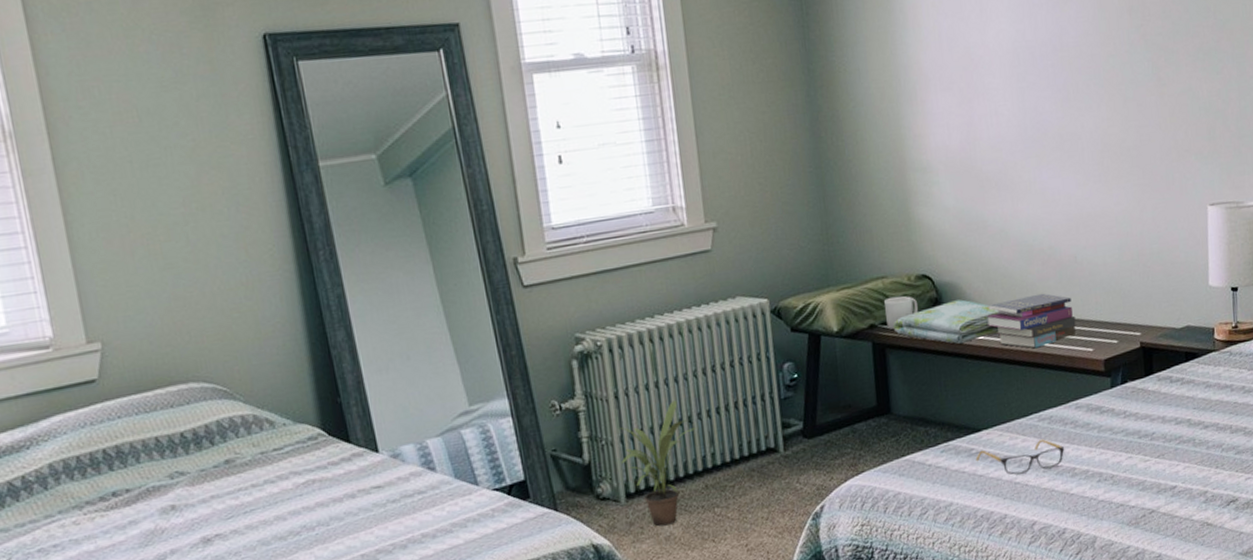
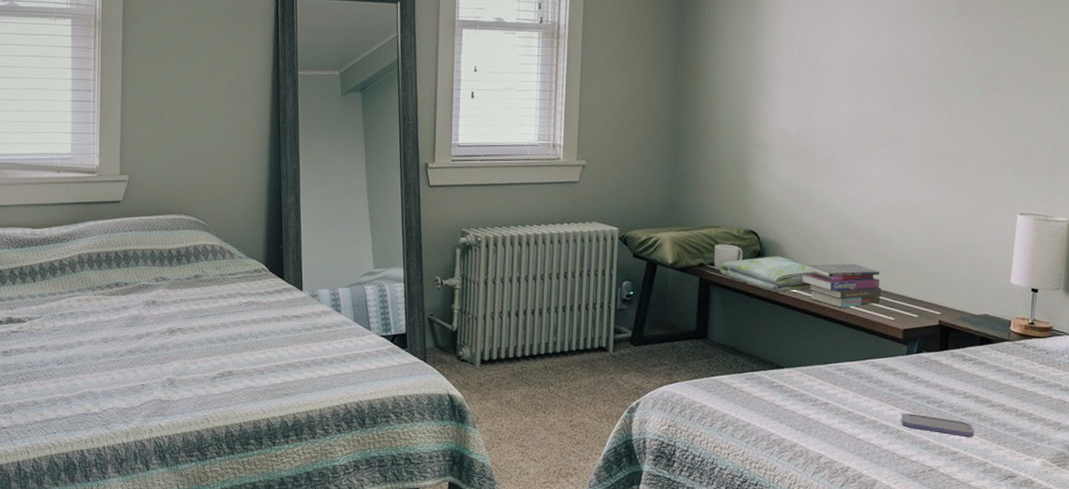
potted plant: present [618,400,697,527] -> none [481,294,545,392]
eyeglasses: present [975,439,1065,475] -> none [775,384,857,413]
mobile phone: none [1114,450,1191,471] -> present [901,413,975,437]

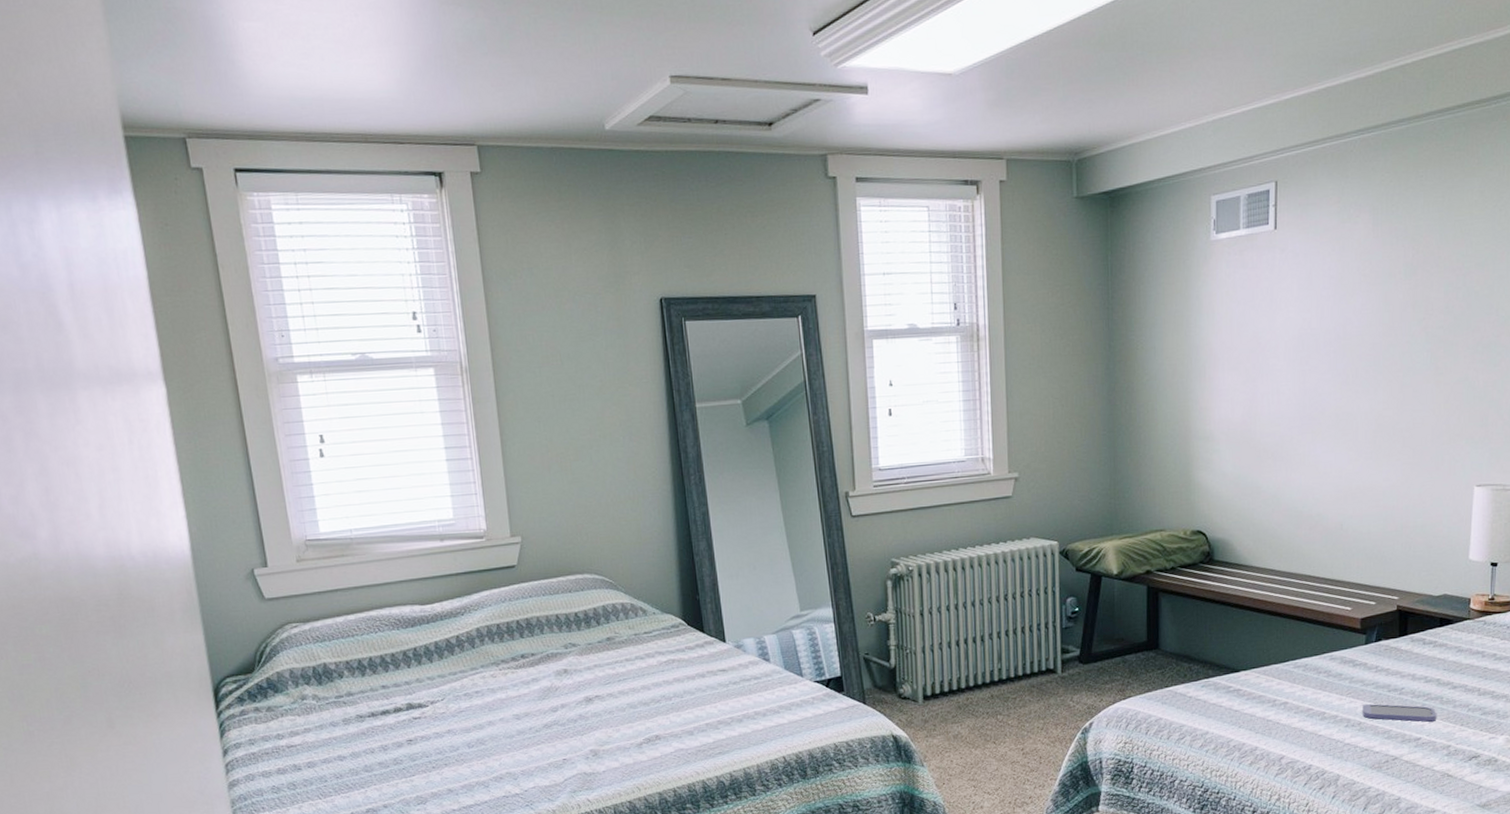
mug: present [713,244,744,270] -> none [1160,547,1192,576]
towel: present [719,256,813,292] -> none [1167,555,1265,593]
books: present [802,263,881,308] -> none [1254,554,1337,603]

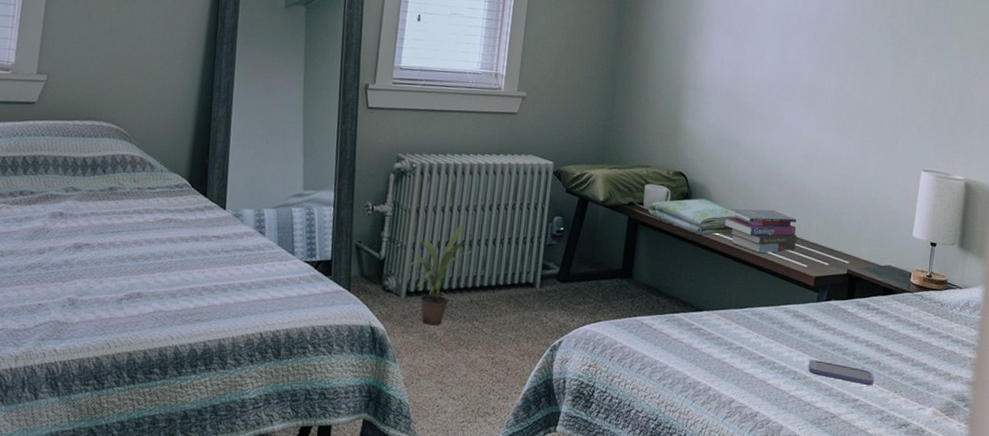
potted plant: none [921,621,988,726] -> present [409,225,475,326]
mug: none [1160,547,1192,576] -> present [643,183,672,210]
towel: none [1167,555,1265,593] -> present [647,198,736,235]
books: none [1254,554,1337,603] -> present [725,208,797,254]

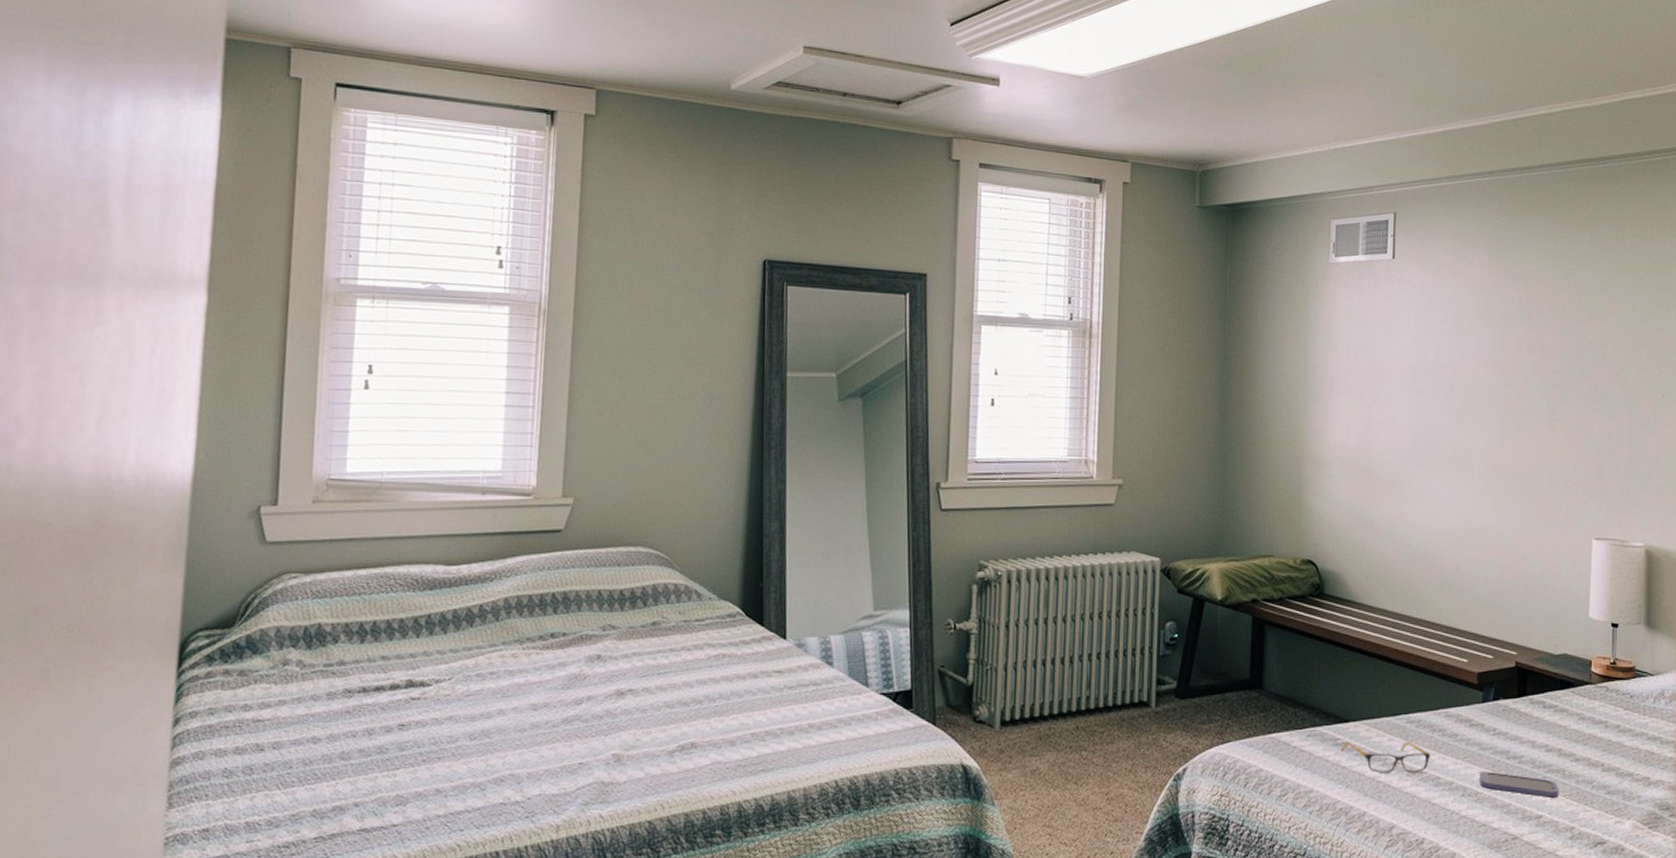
potted plant: present [409,225,475,326] -> none [1002,639,1077,759]
mug: present [643,183,672,210] -> none [1268,576,1301,607]
towel: present [647,198,736,235] -> none [1274,589,1378,632]
eyeglasses: none [693,327,770,358] -> present [1340,741,1431,773]
books: present [725,208,797,254] -> none [1366,597,1453,650]

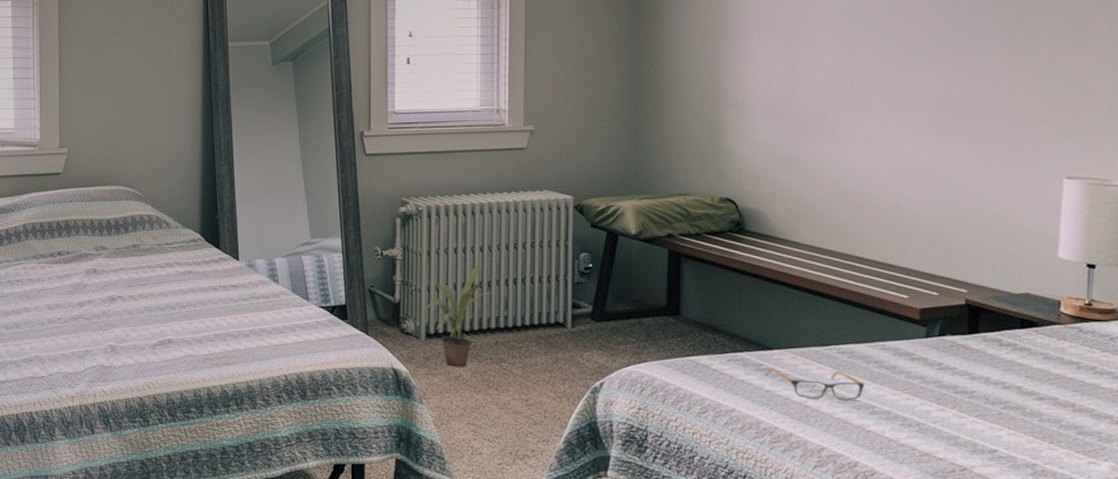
potted plant: none [1002,639,1077,759] -> present [426,266,495,367]
mobile phone: present [1480,772,1559,797] -> none [922,404,1018,434]

